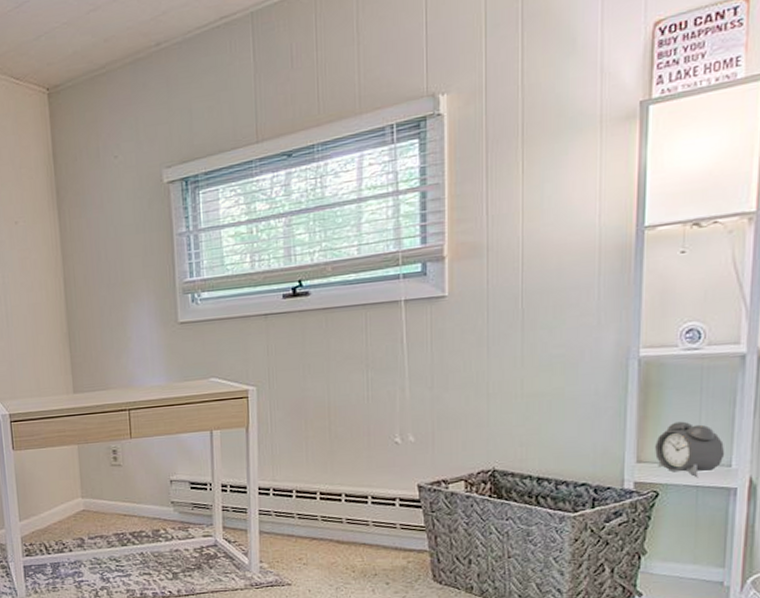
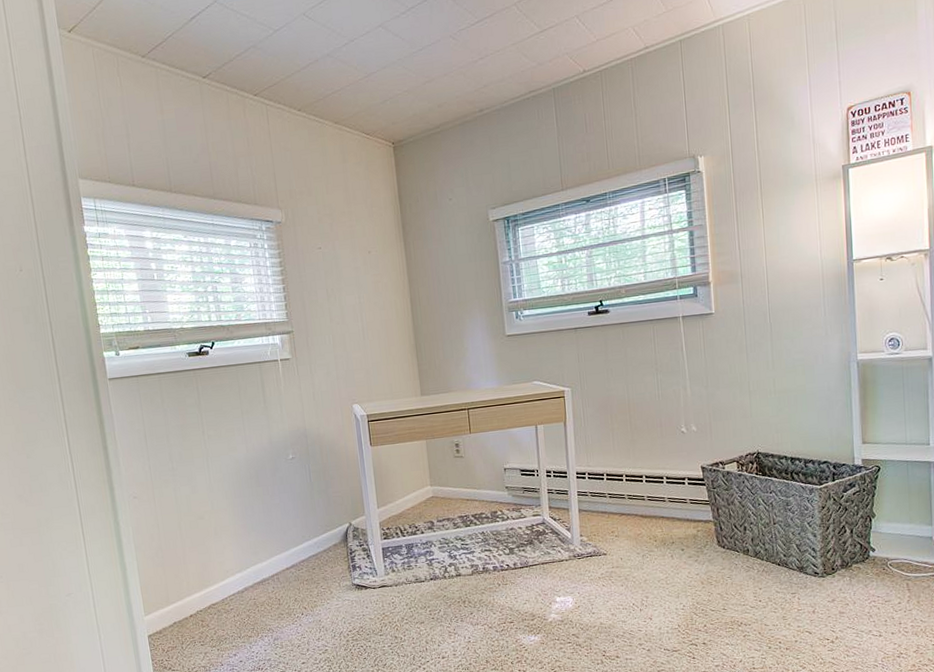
alarm clock: present [655,421,725,477] -> none [874,410,925,454]

